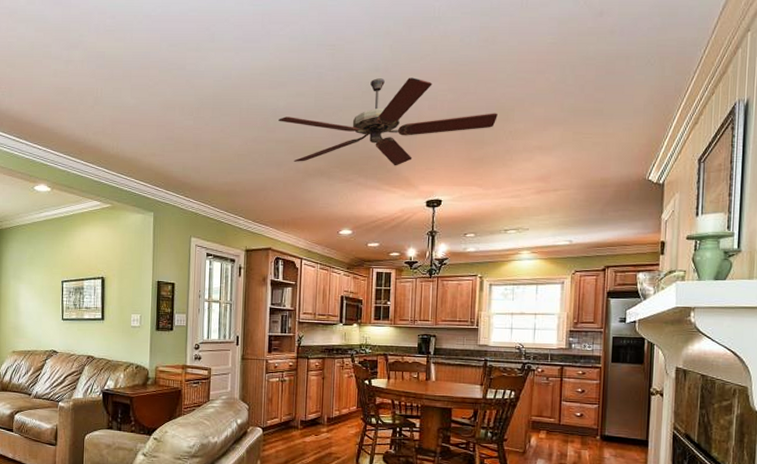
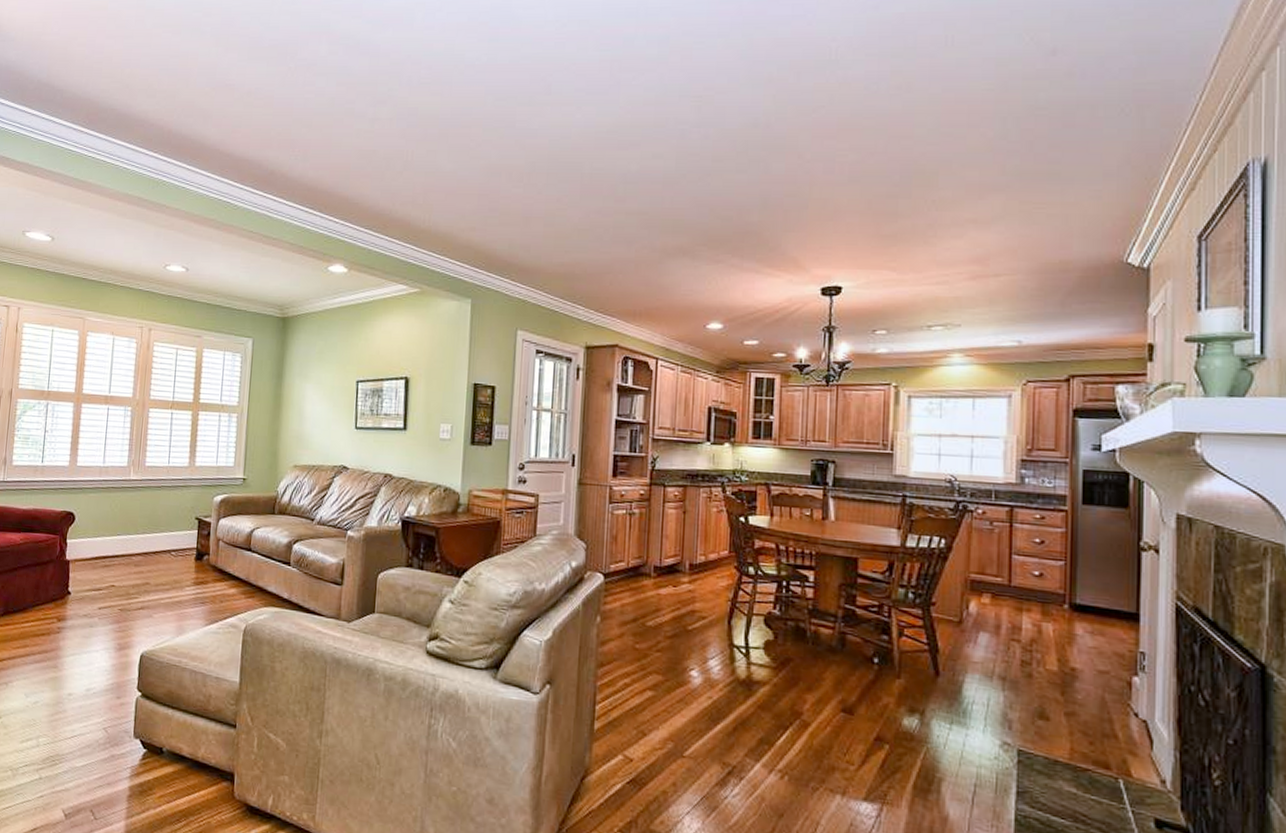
ceiling fan: present [278,77,498,166] -> none [629,134,916,244]

